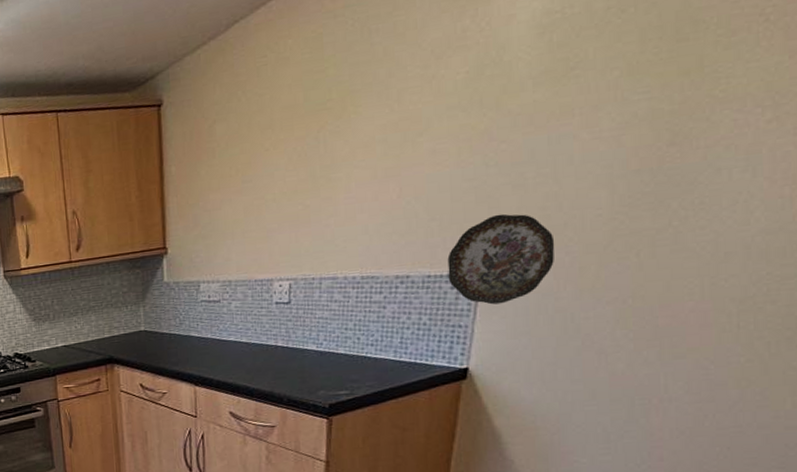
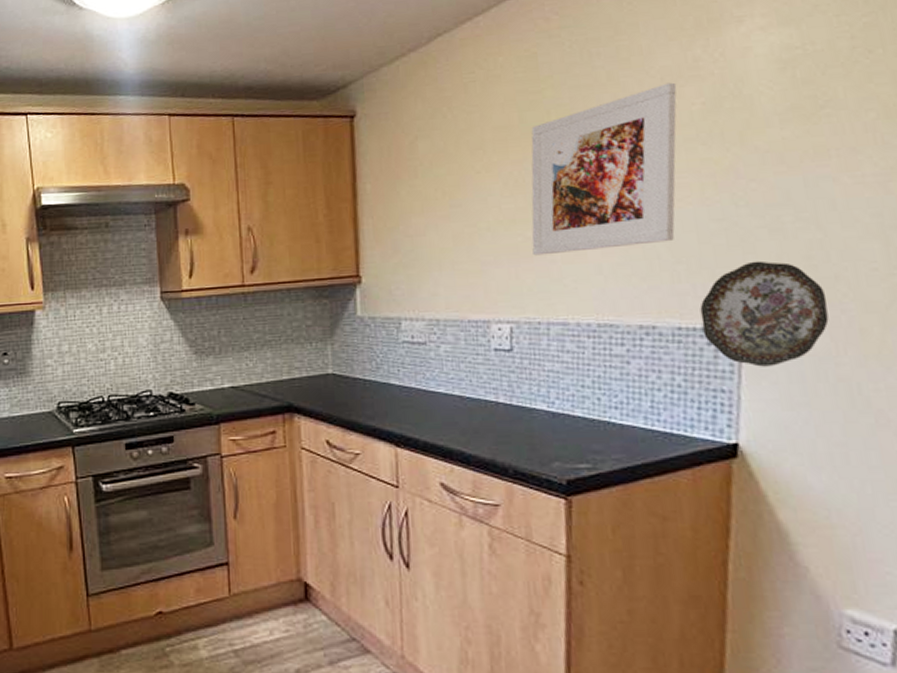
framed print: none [310,54,445,221] -> present [531,82,677,256]

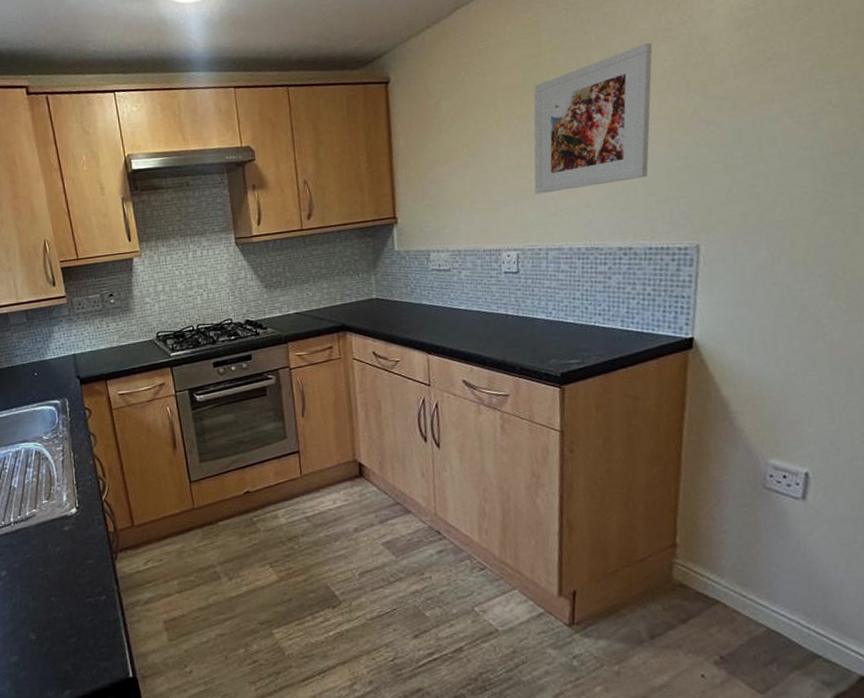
decorative plate: present [700,260,829,367] -> none [667,190,767,277]

